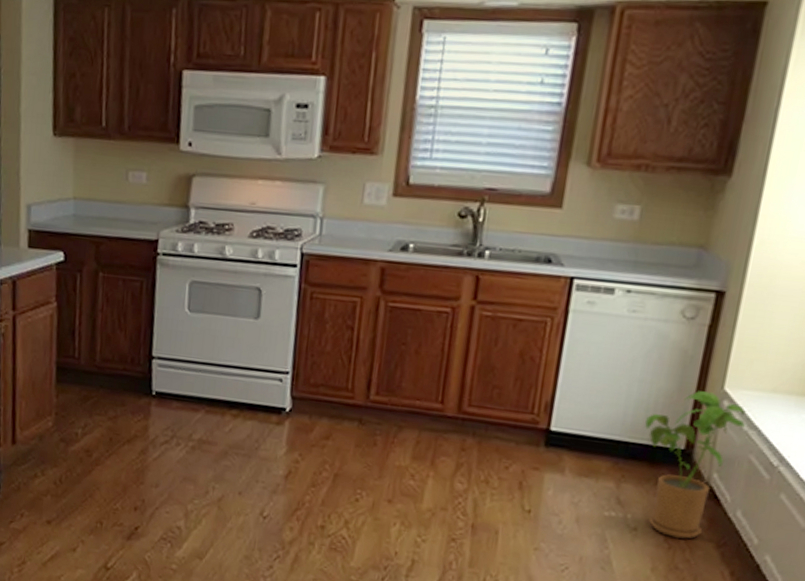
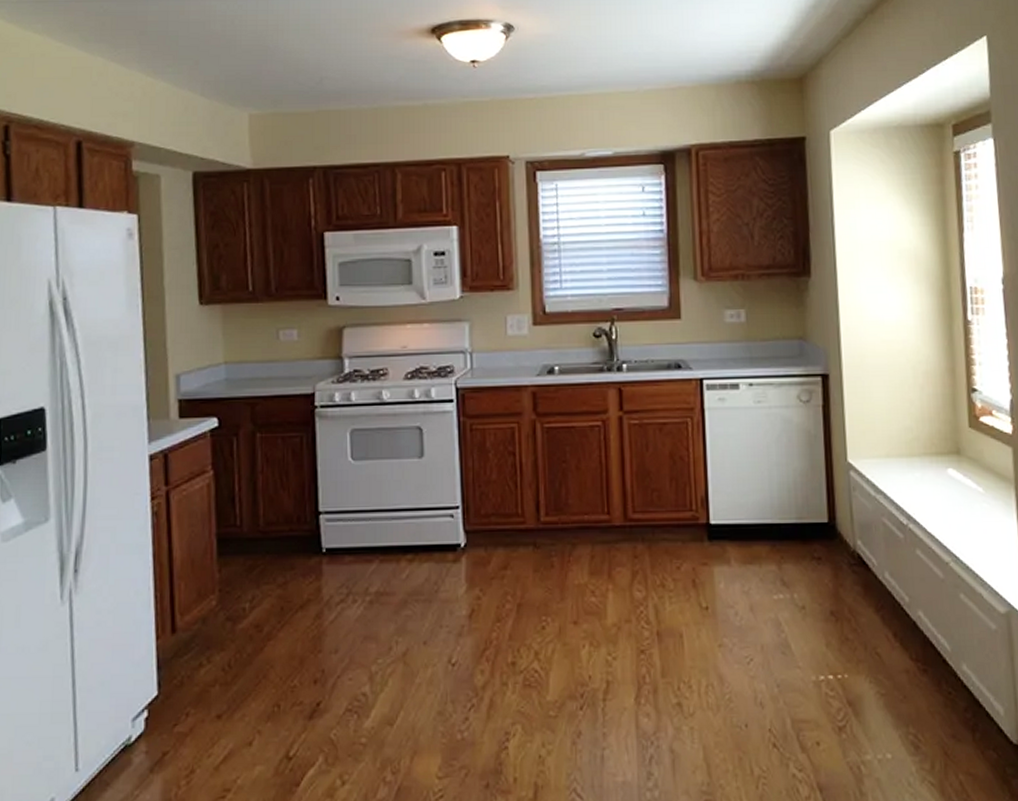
house plant: present [645,391,746,539] -> none [790,465,872,610]

